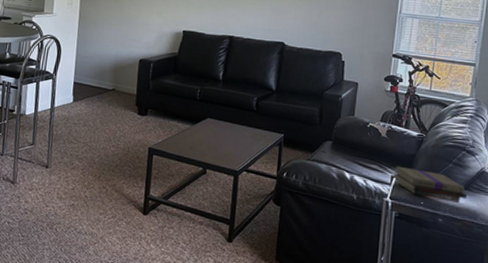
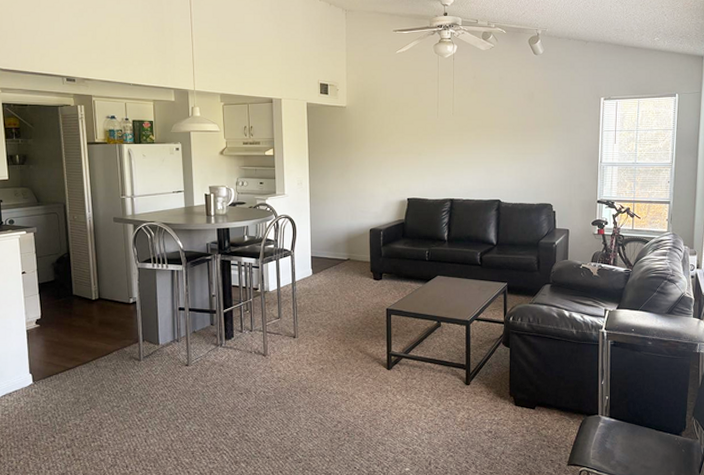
books: present [393,165,468,203] -> none [606,300,672,326]

